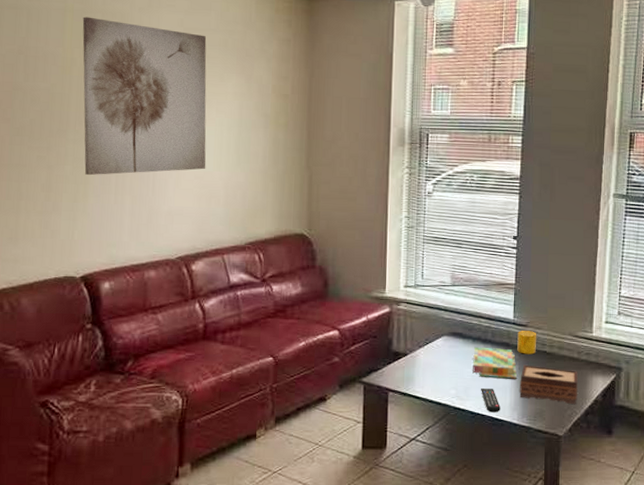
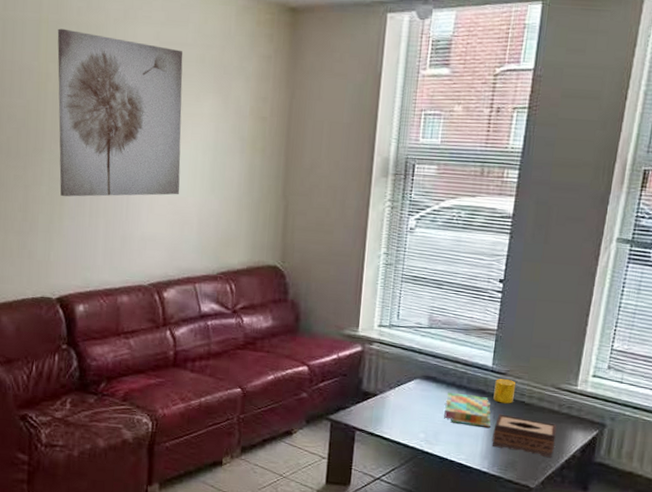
remote control: present [481,387,500,413] -> none [451,433,471,460]

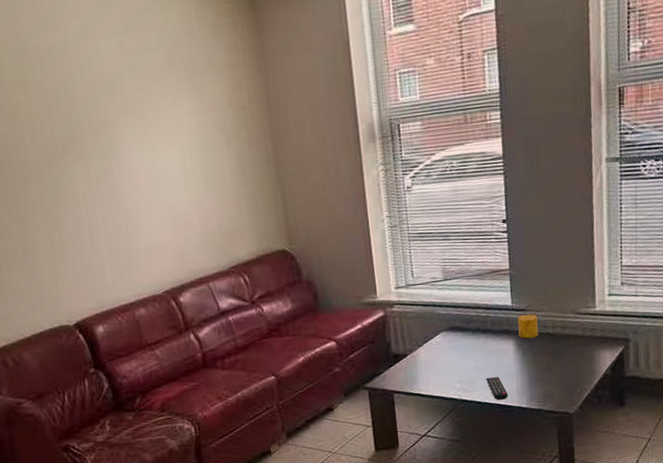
wall art: present [57,28,183,197] -> none [19,55,175,223]
board game: present [444,392,491,428] -> none [474,336,521,367]
remote control: none [451,433,471,460] -> present [486,377,508,400]
tissue box: present [492,413,557,458] -> none [525,347,586,382]

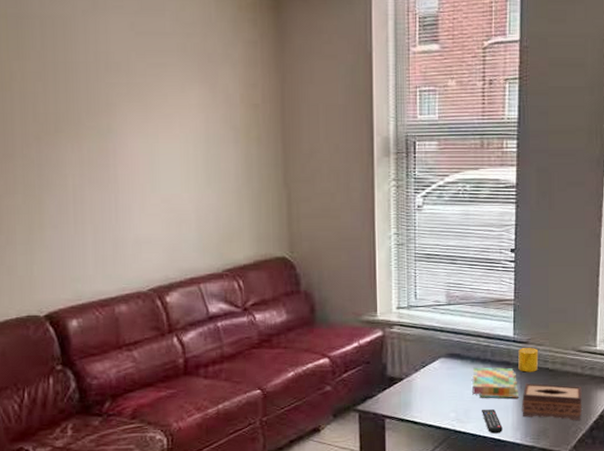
board game: none [474,336,521,367] -> present [472,367,518,399]
tissue box: none [525,347,586,382] -> present [522,383,582,421]

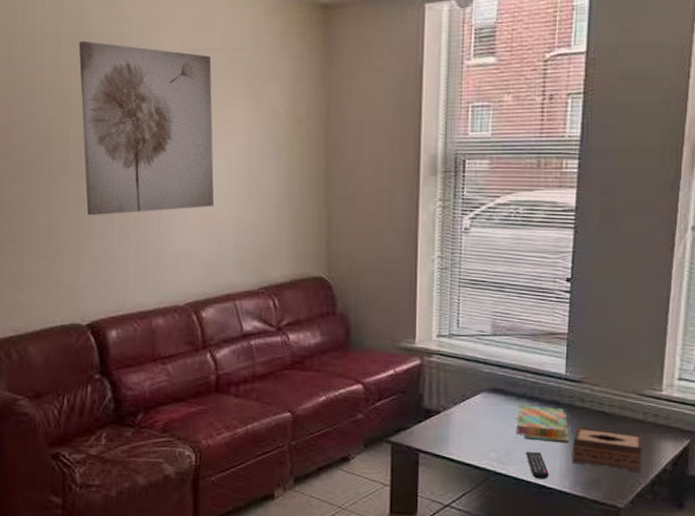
wall art: none [18,23,173,204] -> present [78,41,215,216]
cup: present [518,348,539,372] -> none [569,387,594,415]

